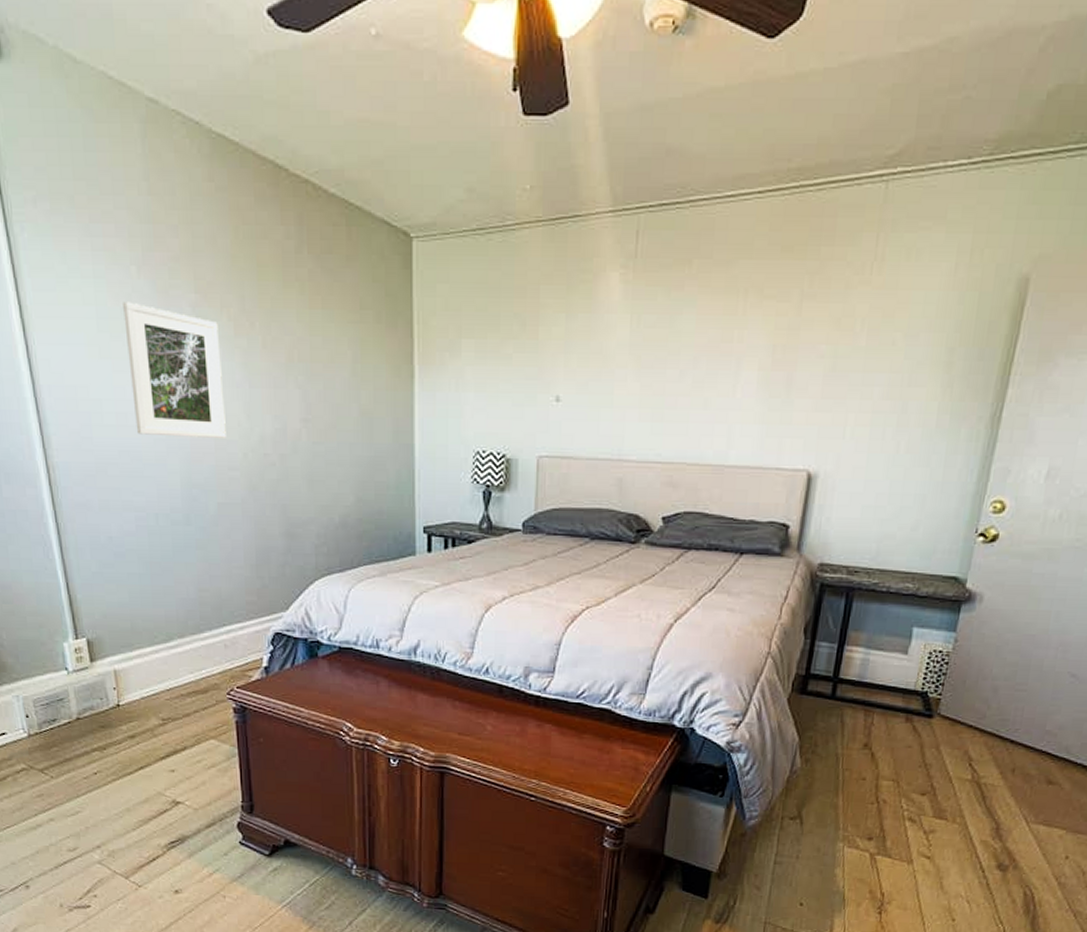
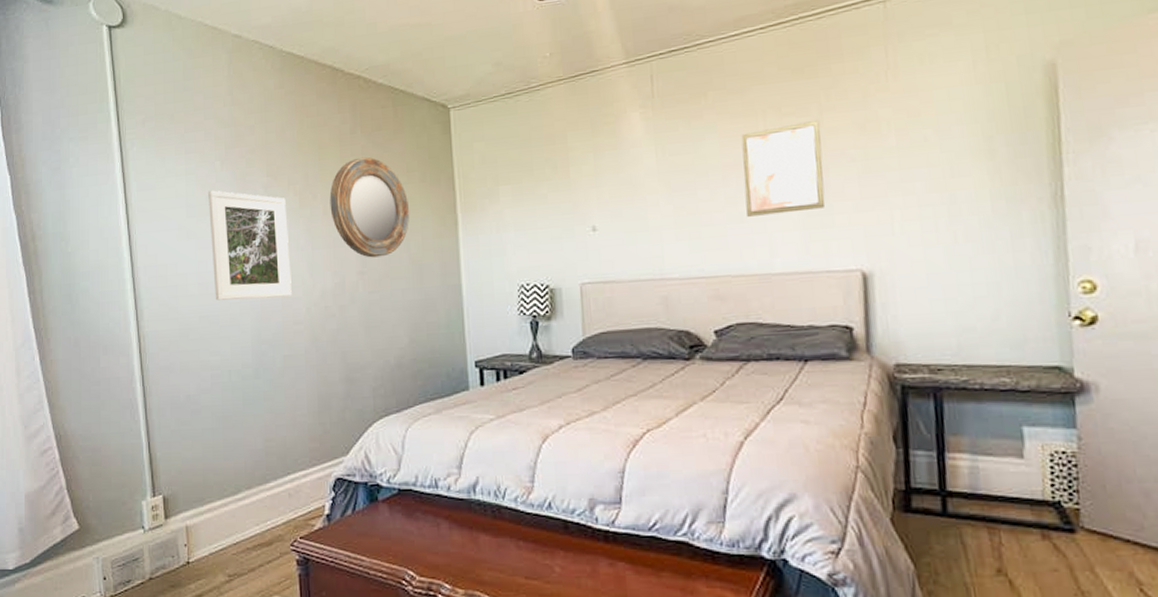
home mirror: none [270,284,362,405] -> present [329,156,410,258]
wall art: none [711,308,799,405] -> present [741,120,825,217]

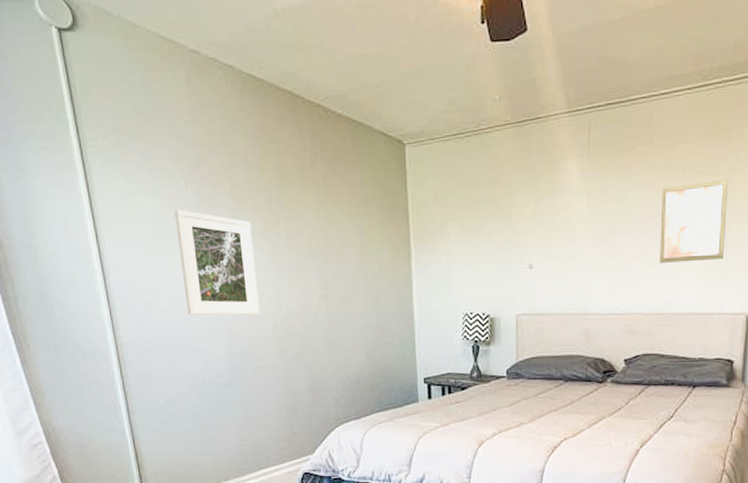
home mirror: present [329,156,410,258] -> none [292,186,368,283]

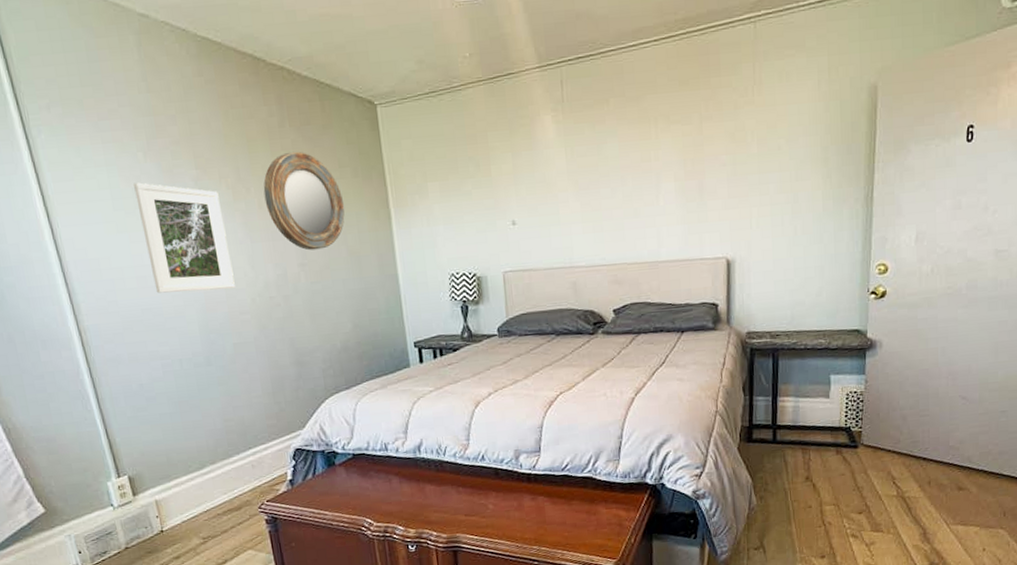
home mirror: none [292,186,368,283] -> present [263,151,345,251]
wall art: present [660,180,729,263] -> none [637,128,702,213]

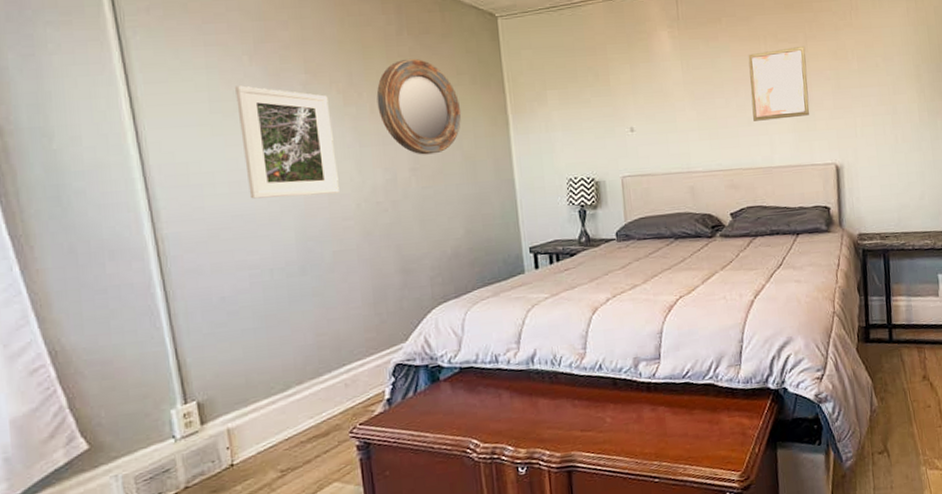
wall art: none [637,128,702,213] -> present [748,46,810,121]

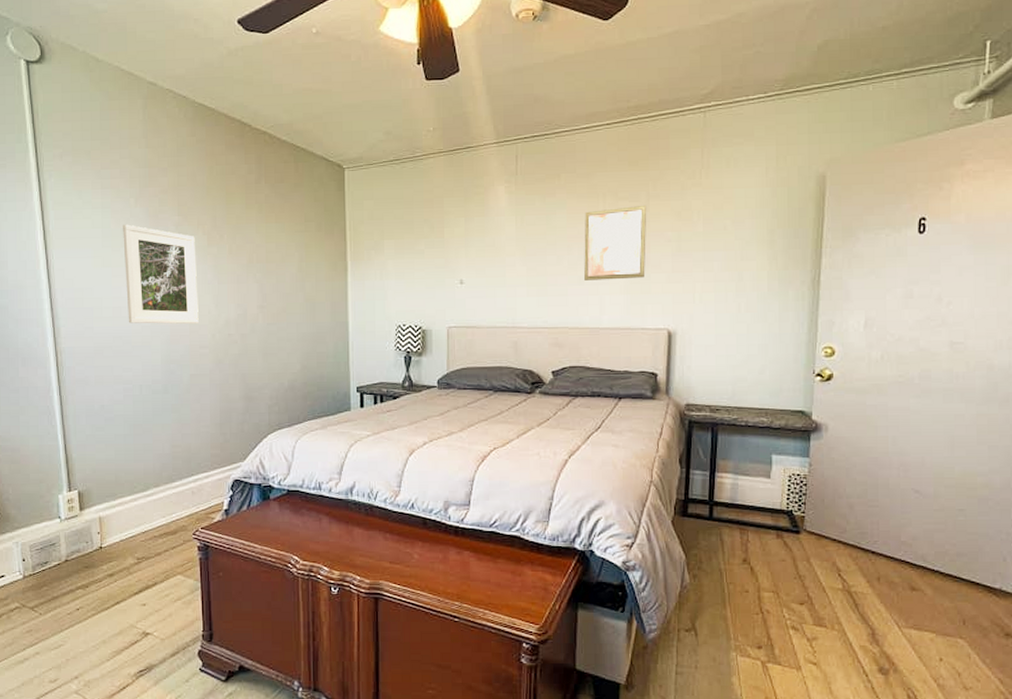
home mirror: present [376,58,462,155] -> none [235,205,306,294]

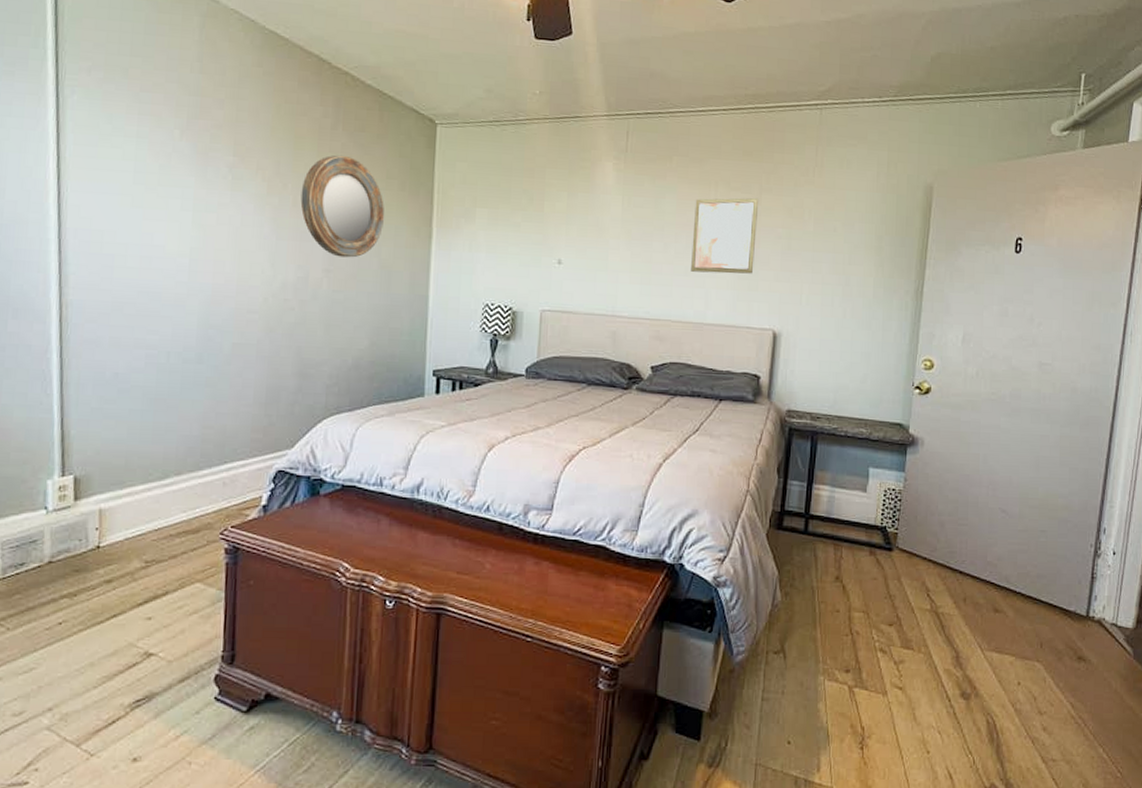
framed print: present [123,224,199,324] -> none [159,159,252,285]
home mirror: none [235,205,306,294] -> present [300,155,385,258]

